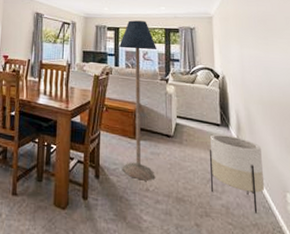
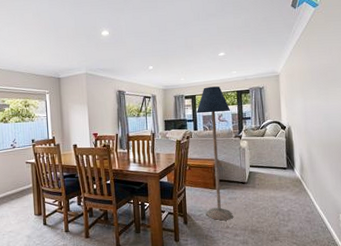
planter: present [209,134,265,214] -> none [277,176,323,233]

